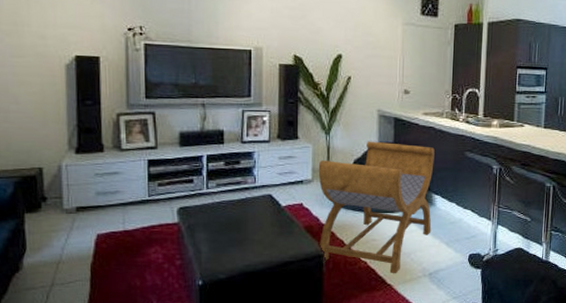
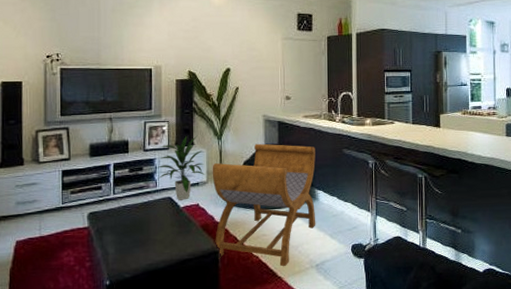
indoor plant: none [256,128,310,199] -> present [157,135,205,200]

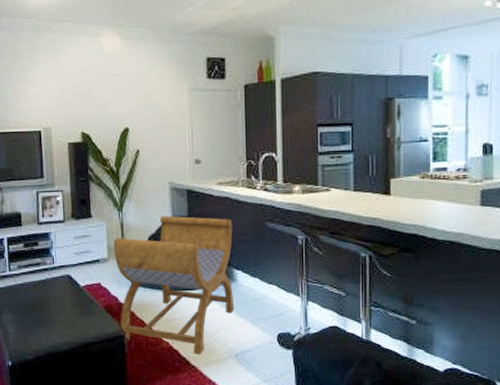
indoor plant: present [157,135,205,200] -> none [53,206,106,279]

